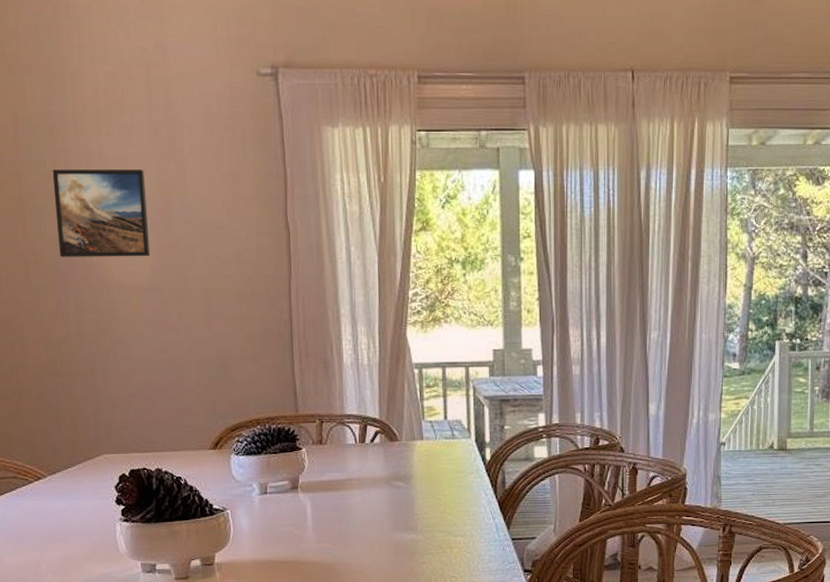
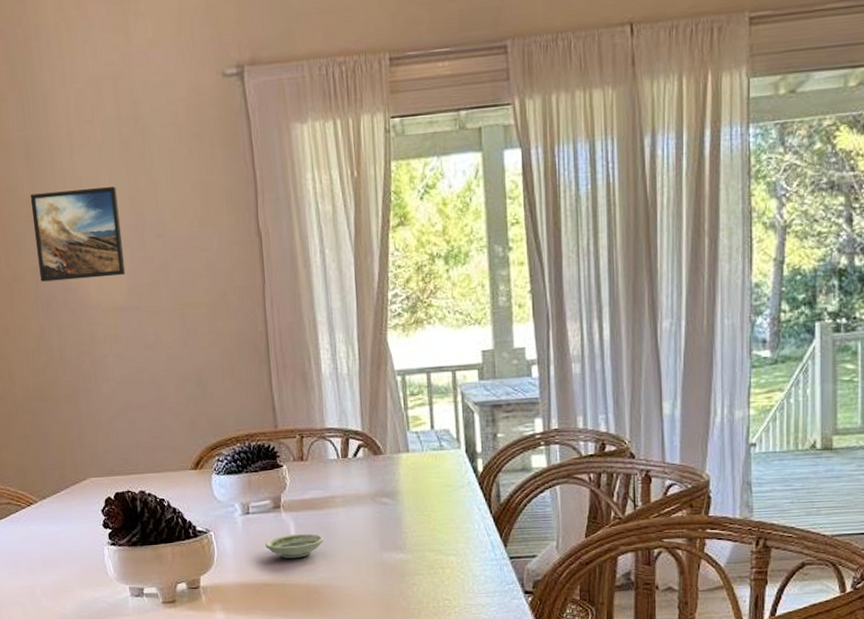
saucer: none [282,513,340,537] -> present [265,533,324,558]

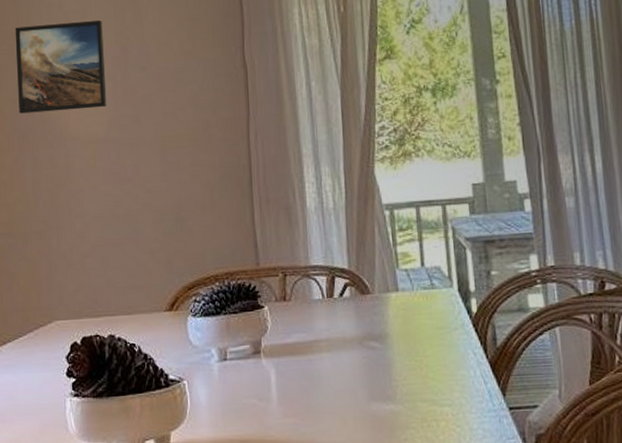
saucer: present [265,533,324,558] -> none [243,382,308,410]

